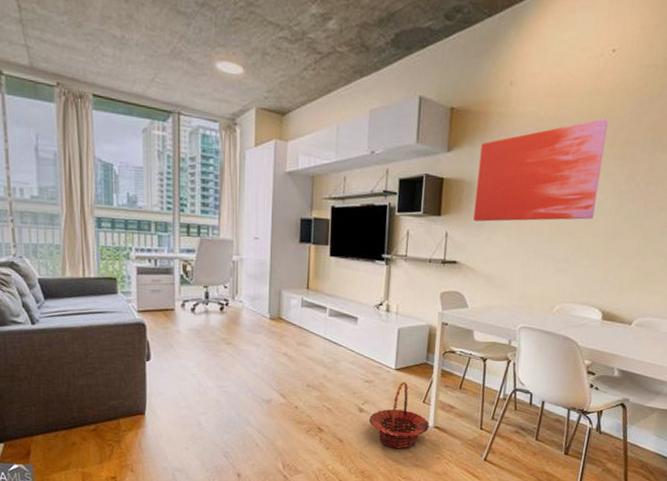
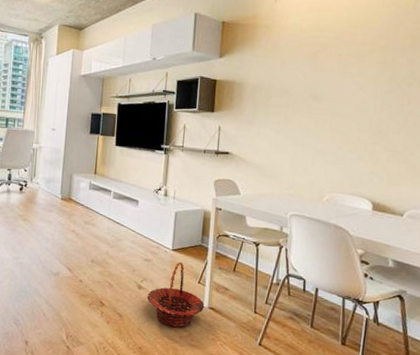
wall art: present [473,119,608,222] -> none [244,28,367,118]

